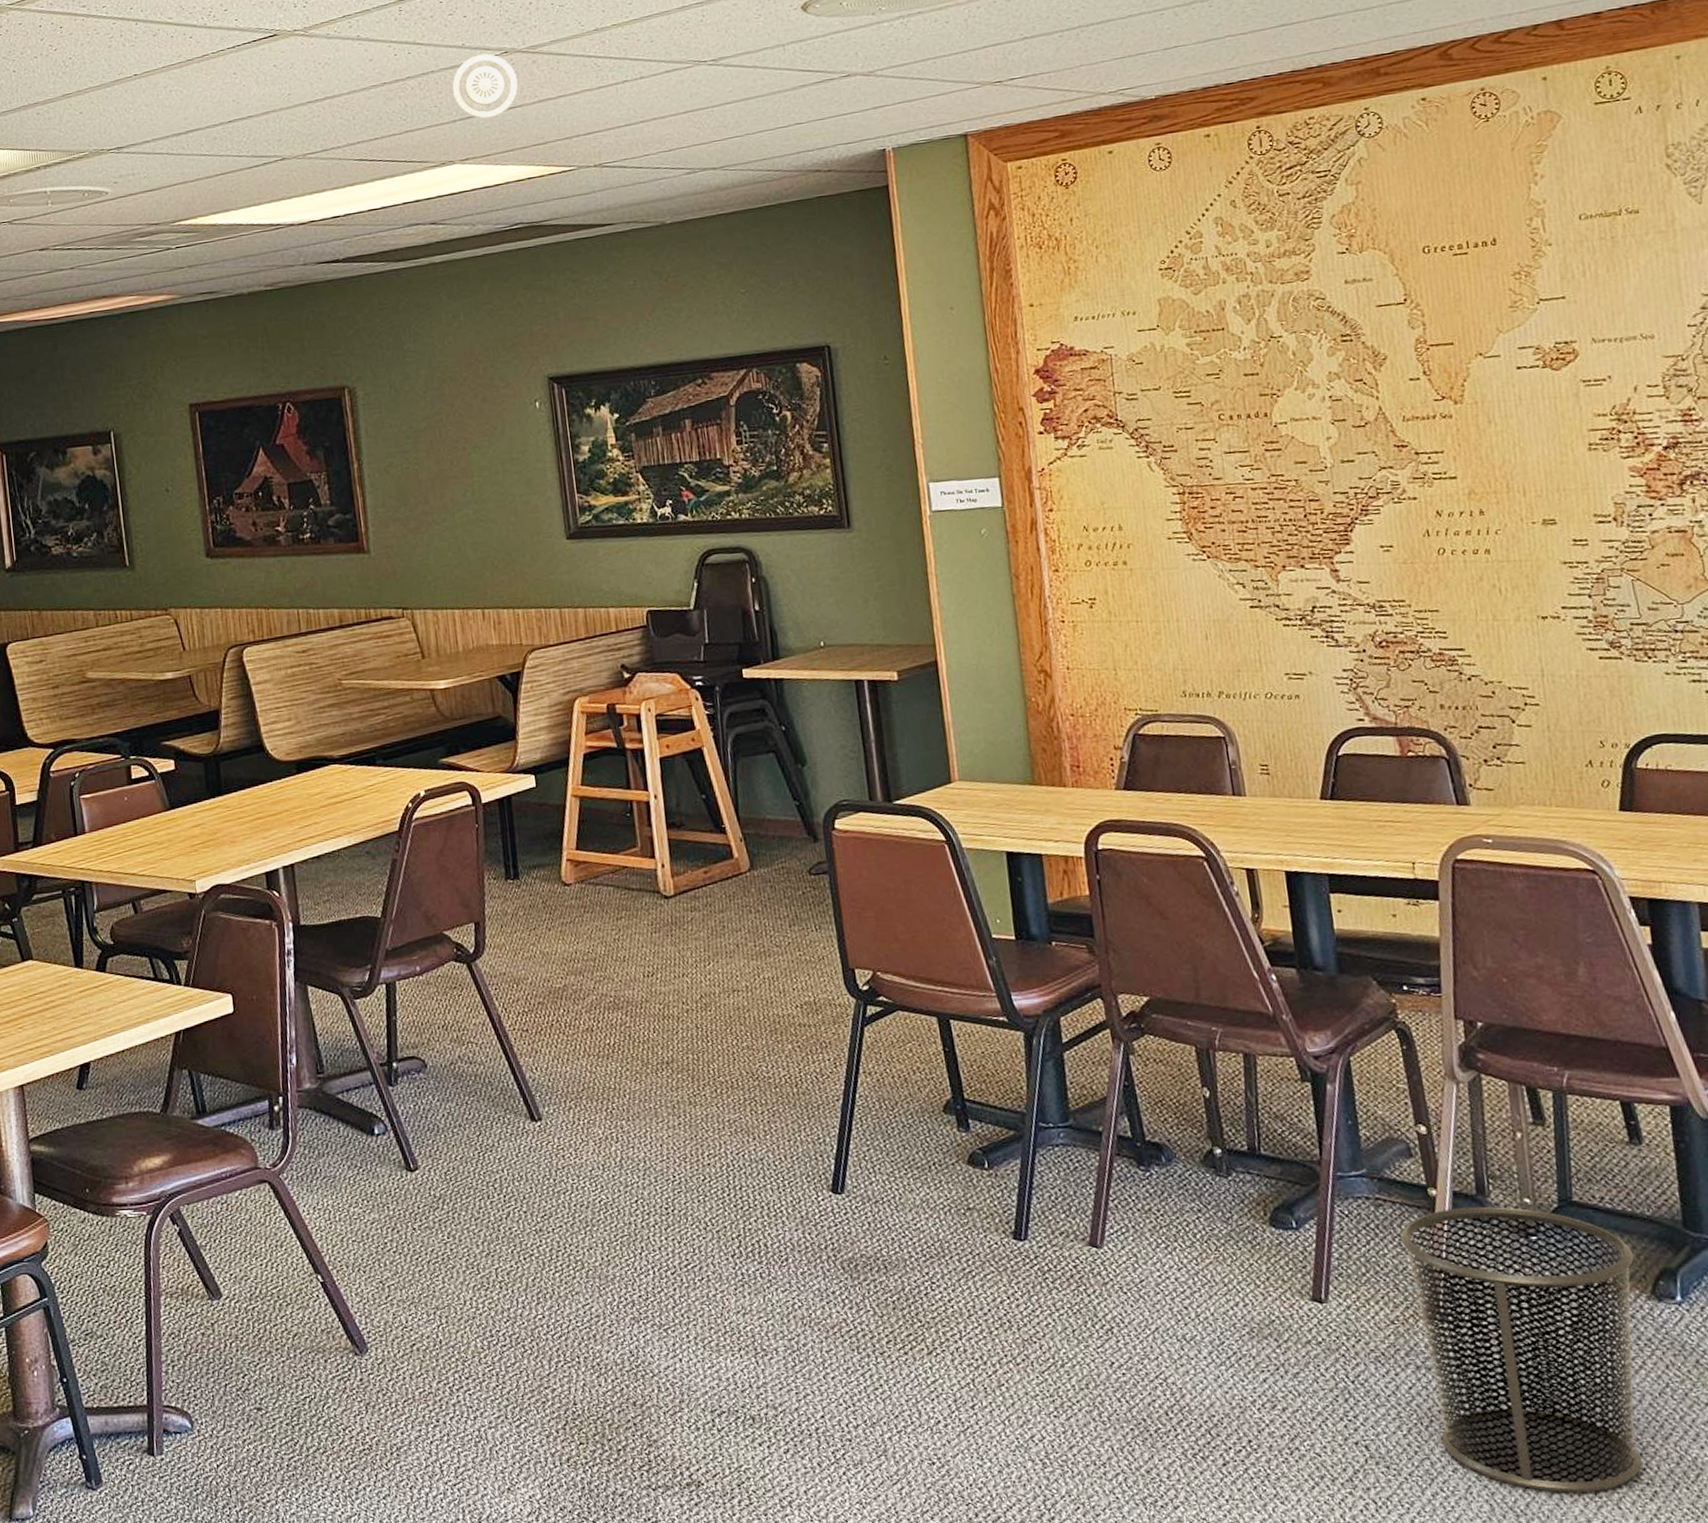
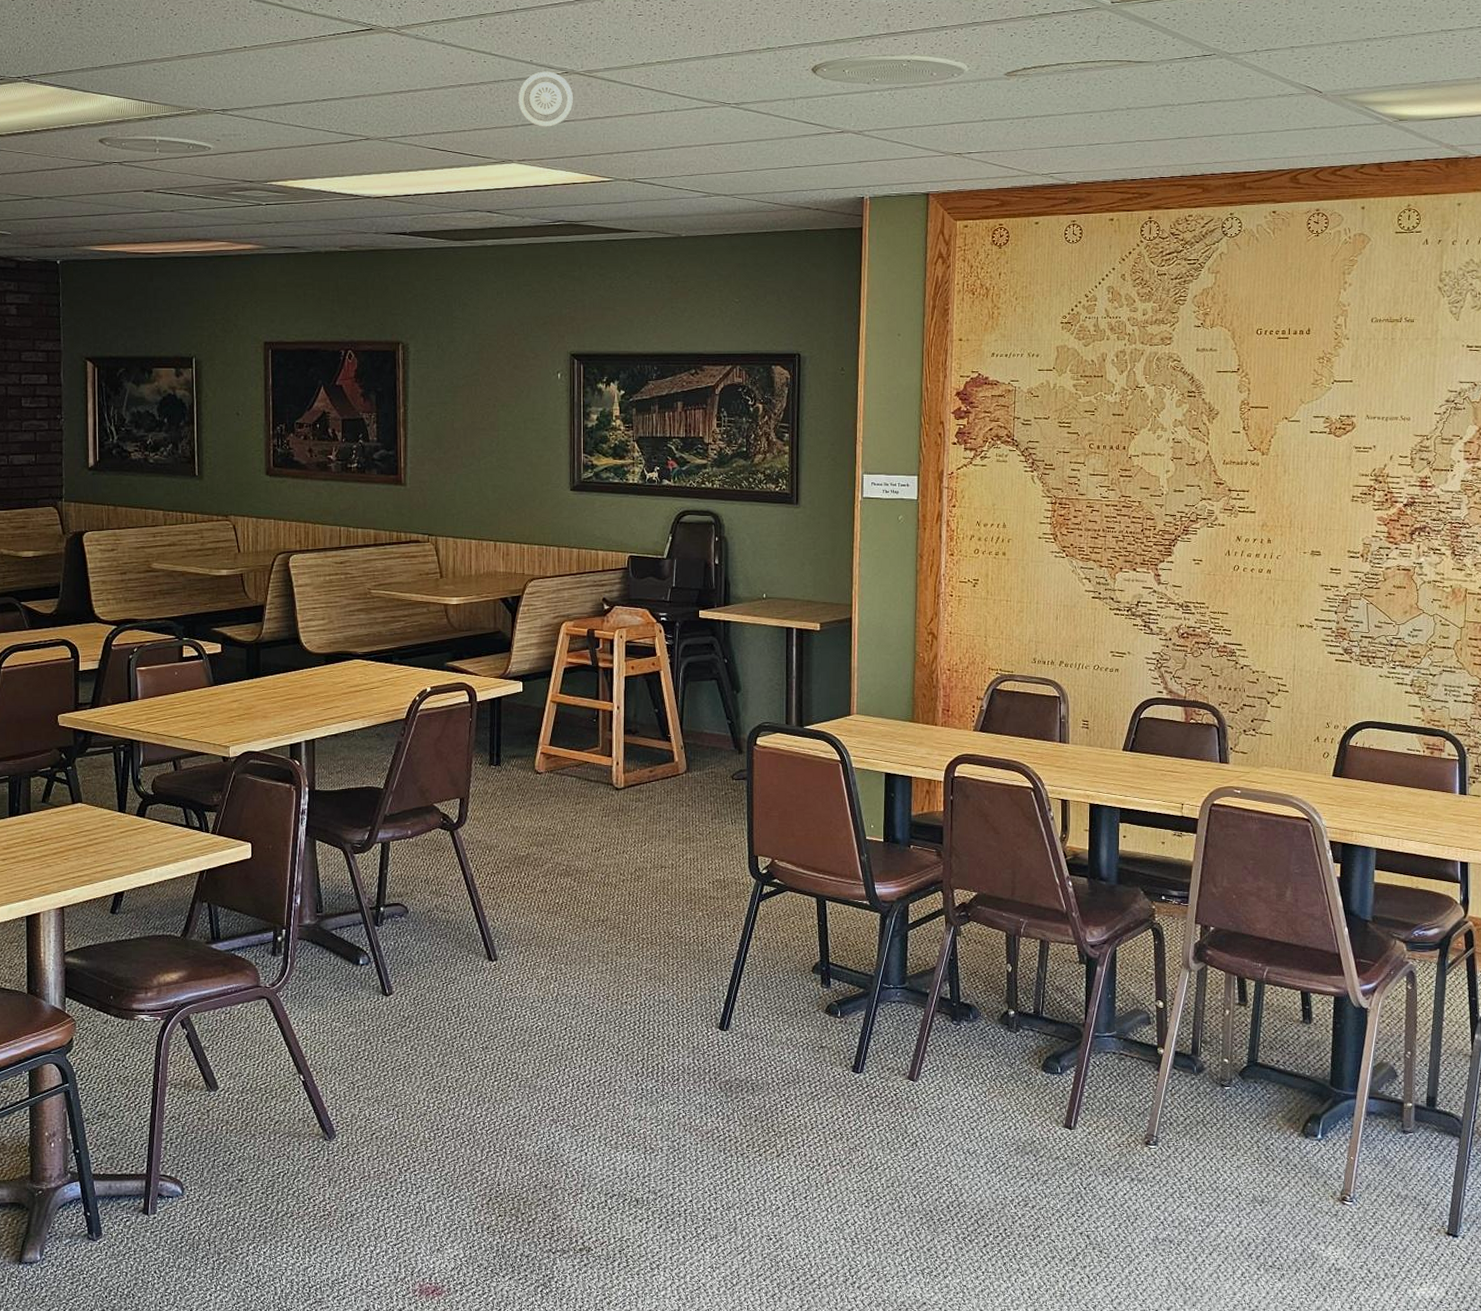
waste bin: present [1400,1206,1642,1493] -> none [1133,1063,1294,1273]

